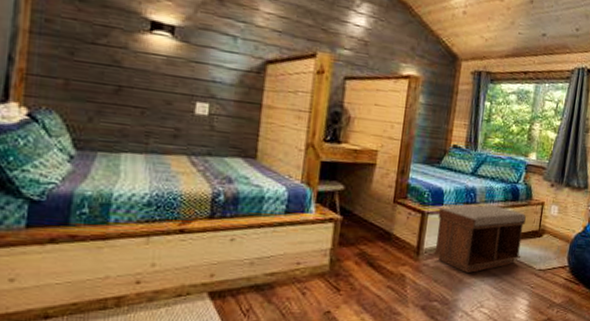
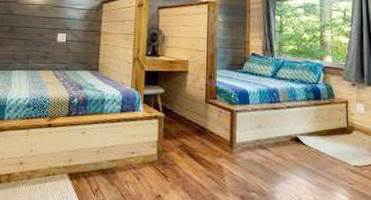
bench: present [433,205,526,274] -> none [245,103,332,167]

